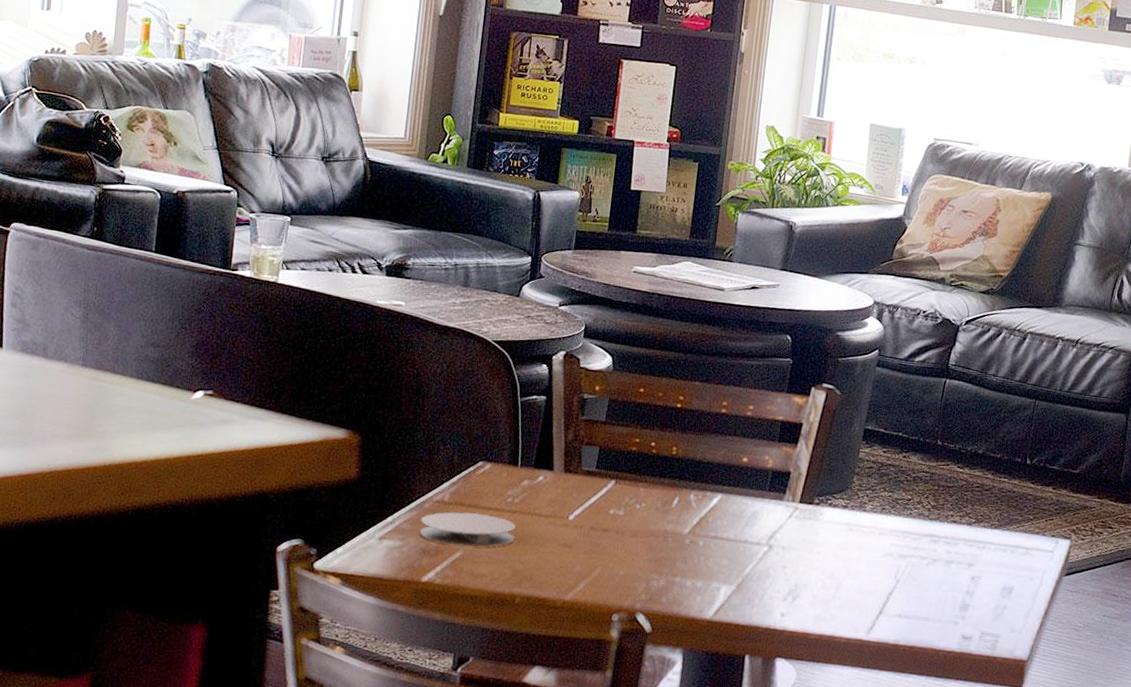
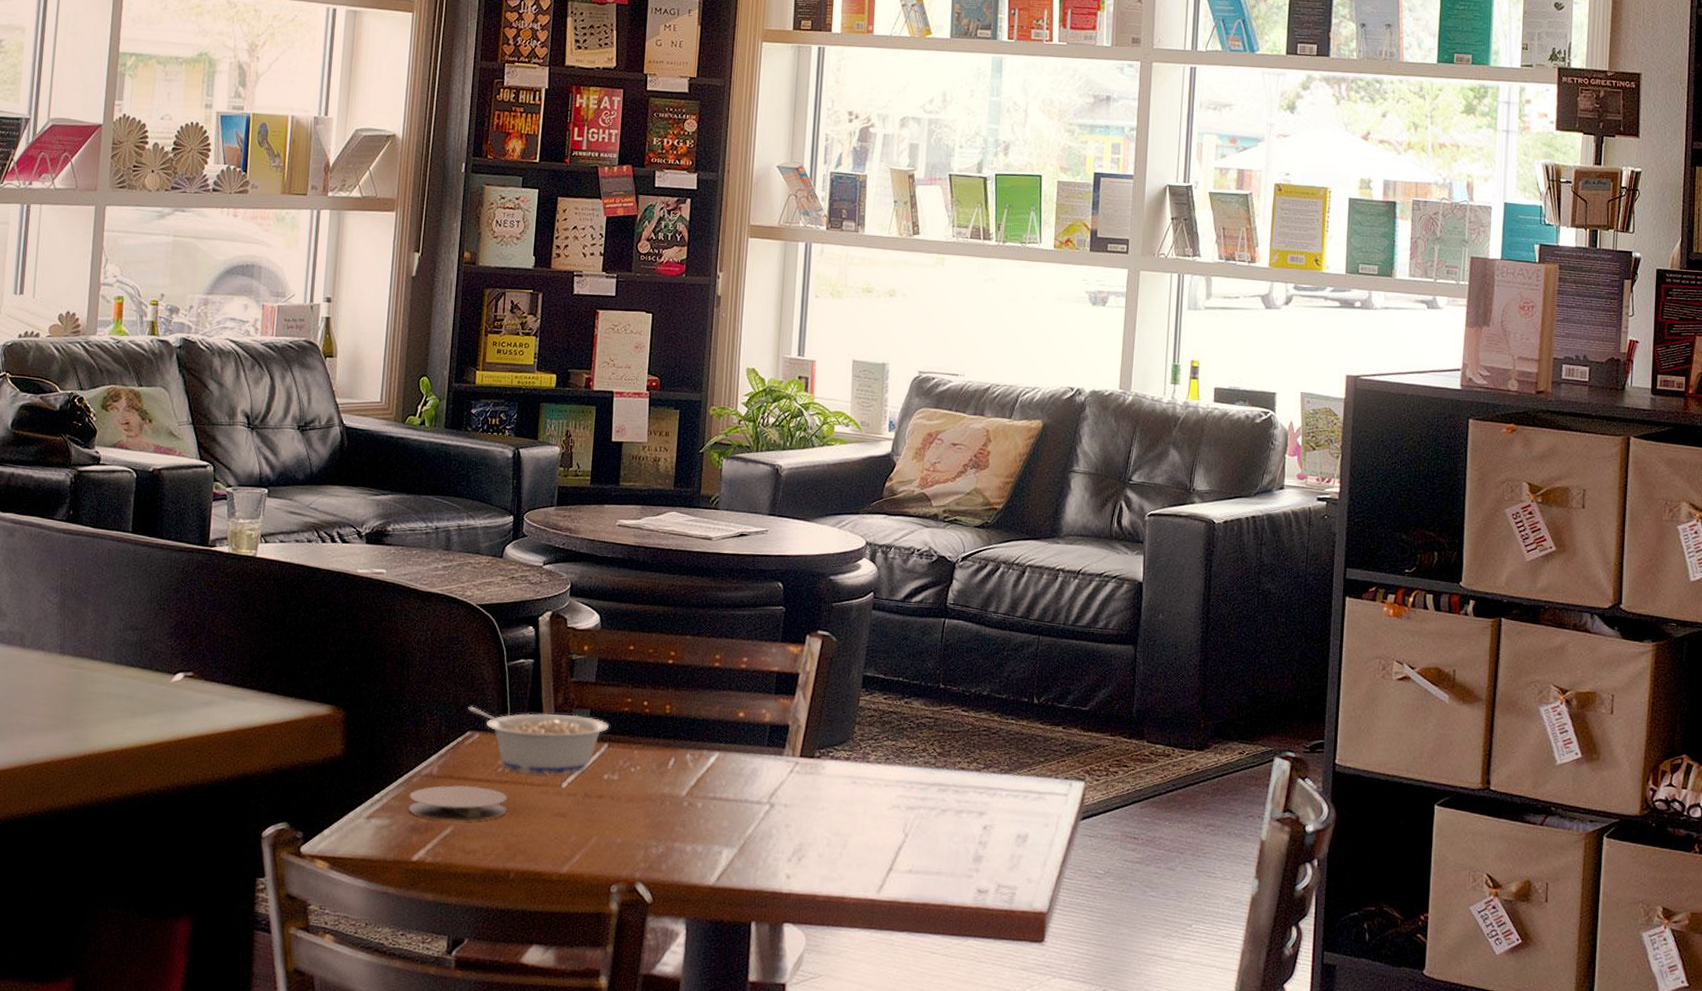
legume: none [481,438,617,507] -> present [468,706,609,775]

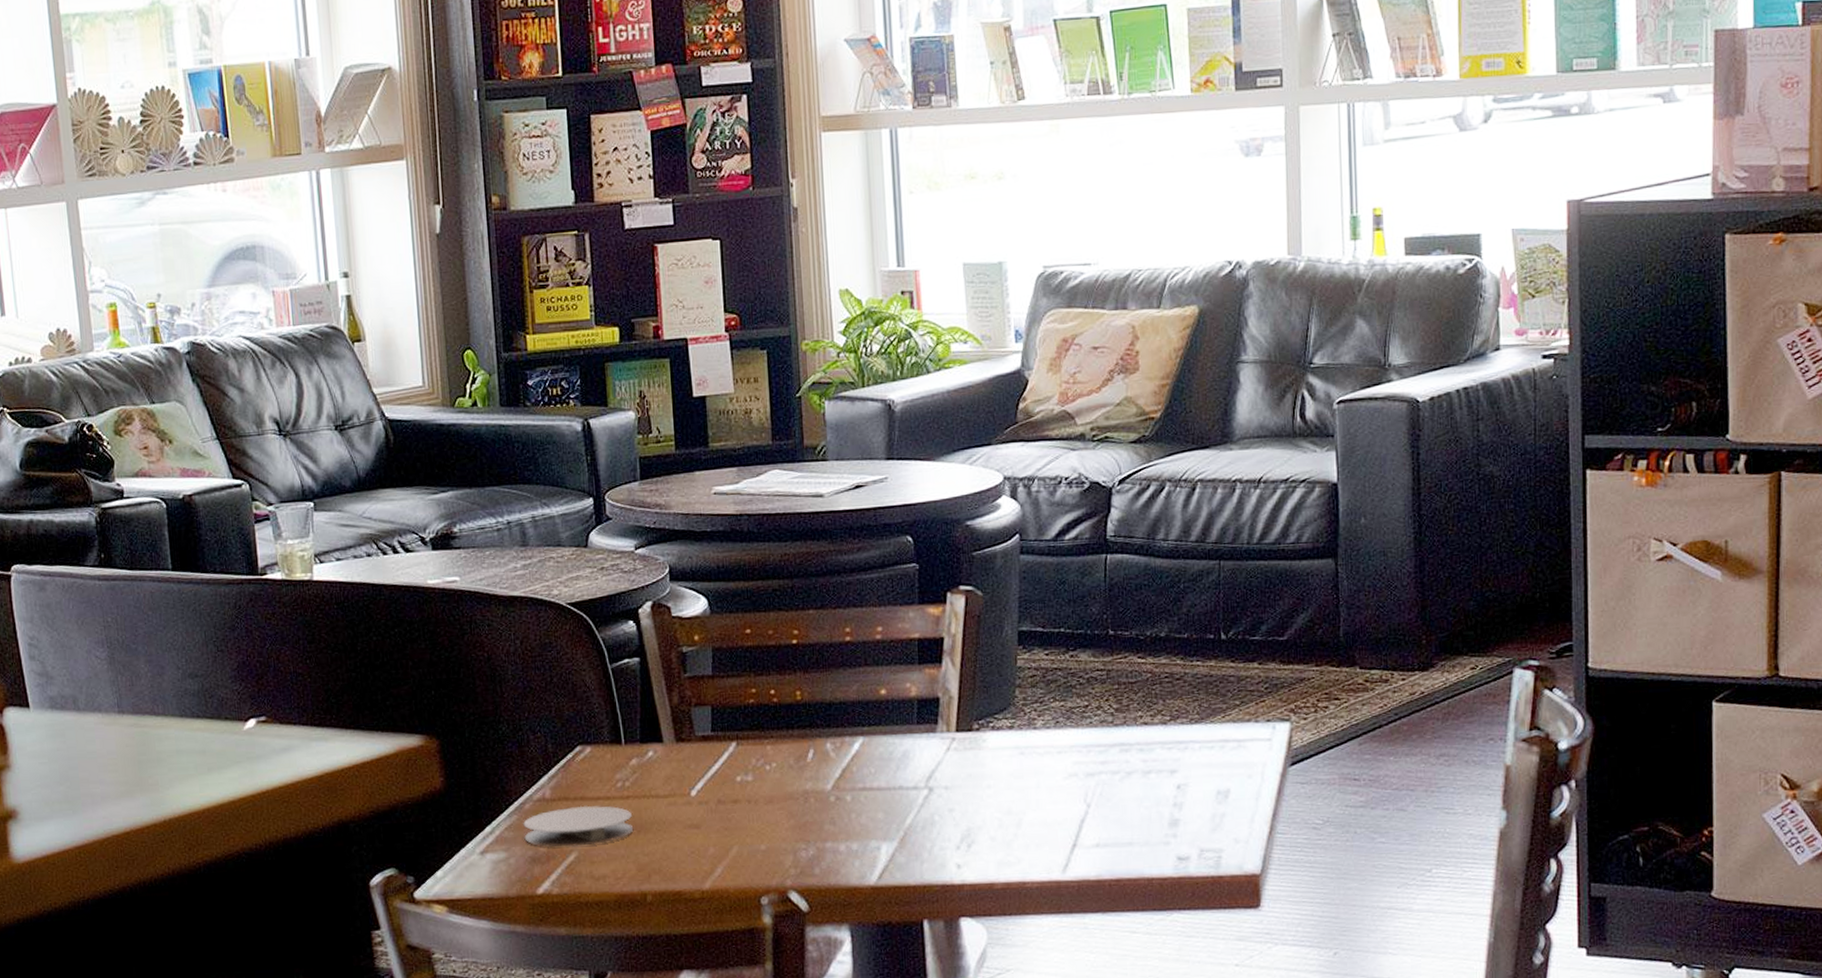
legume: present [468,706,609,775] -> none [574,714,735,785]

